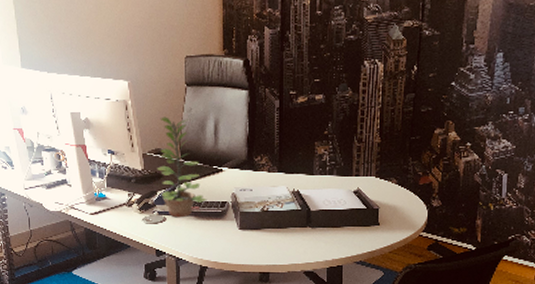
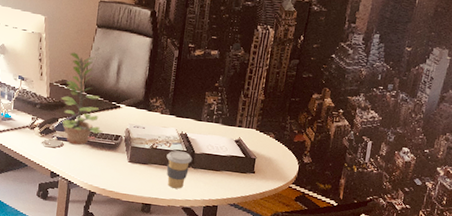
coffee cup: none [280,211,309,252] -> present [166,150,193,189]

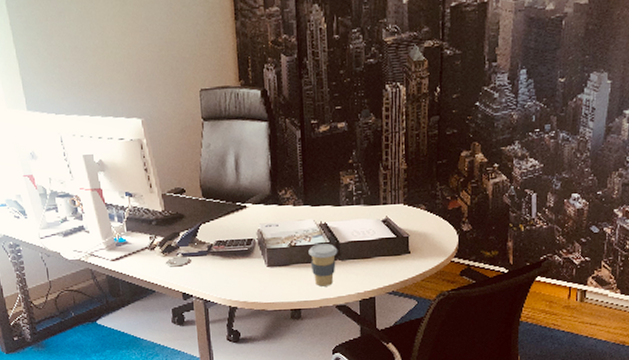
plant: present [61,52,103,145] -> none [177,154,232,259]

